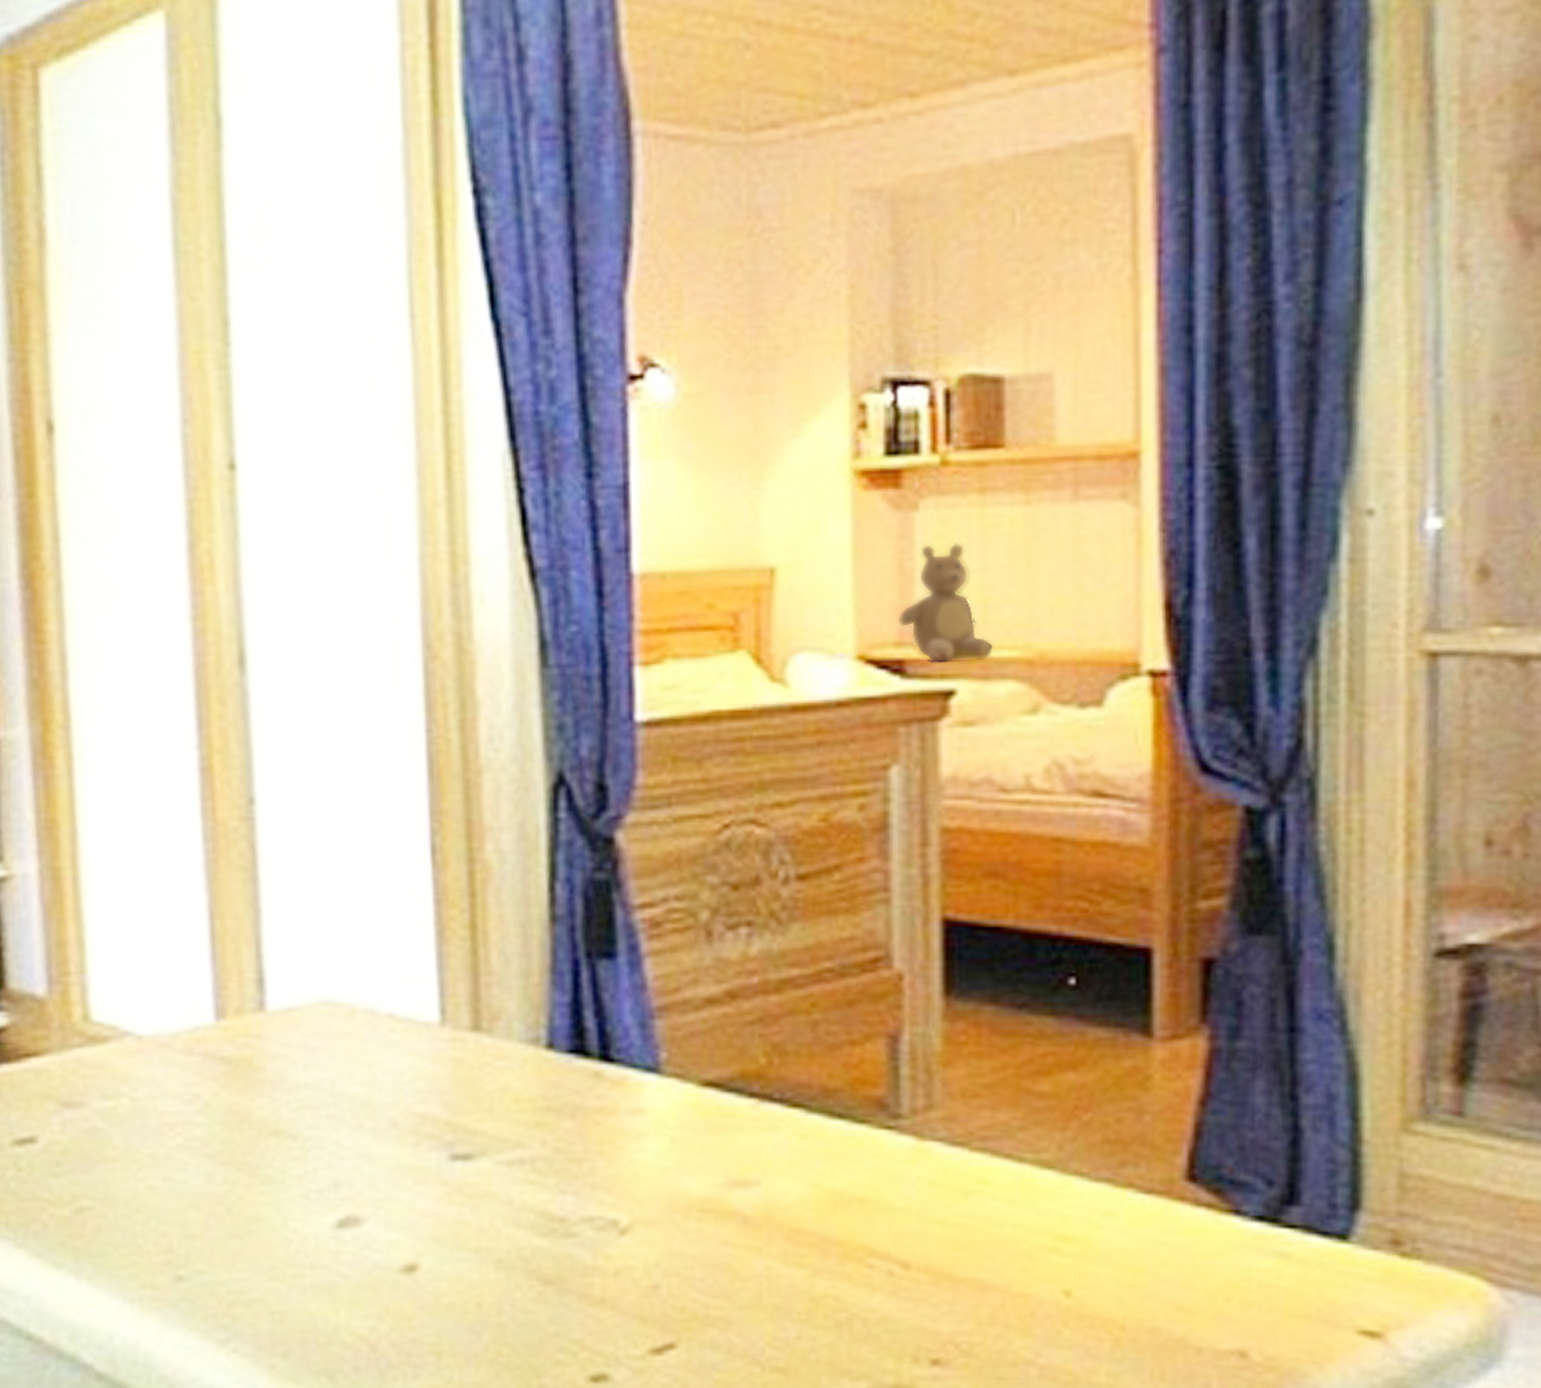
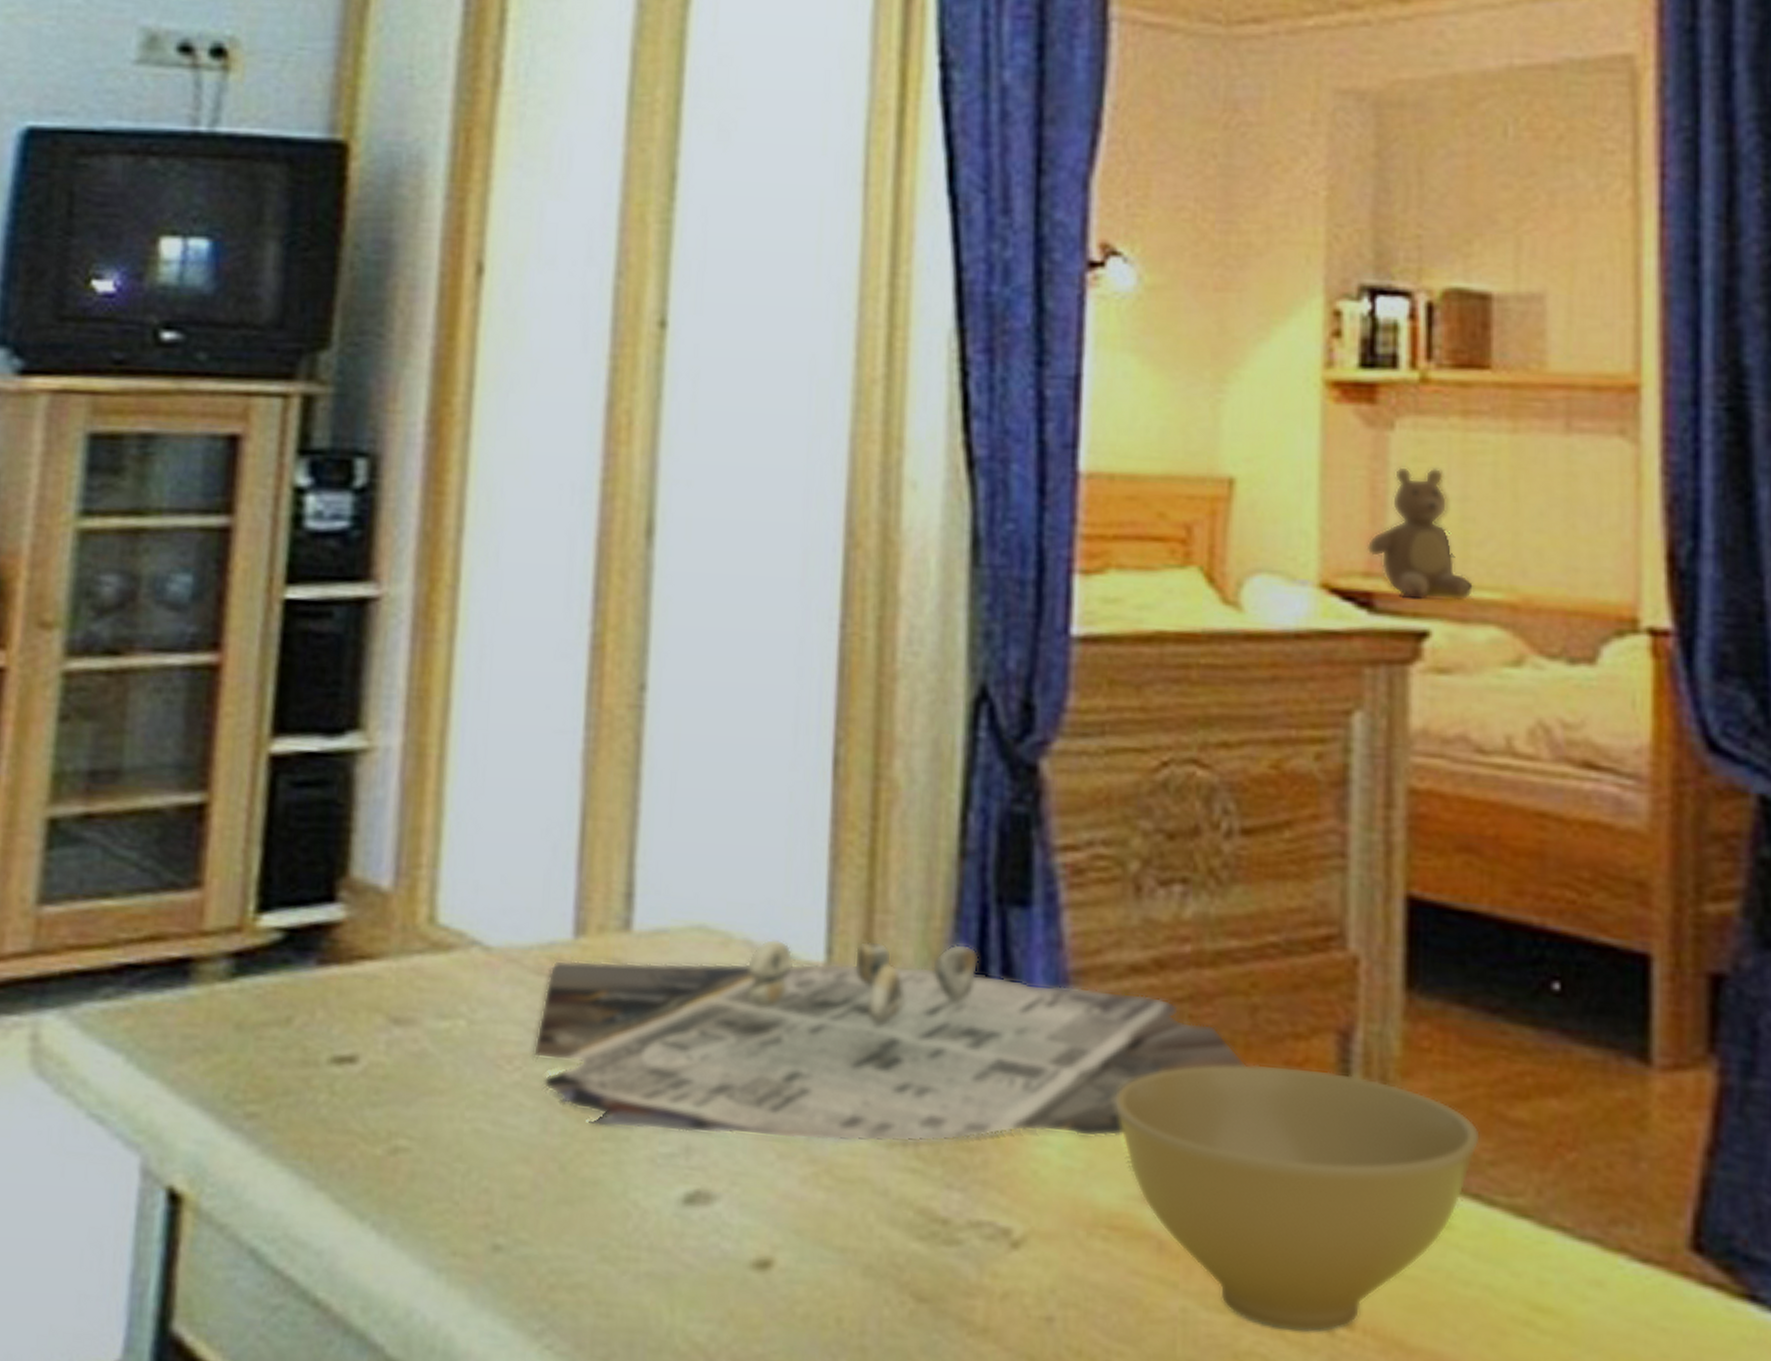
newspaper: none [191,994,811,1173] -> present [533,938,1247,1142]
bowl: none [698,1067,1011,1274] -> present [1113,1064,1481,1331]

